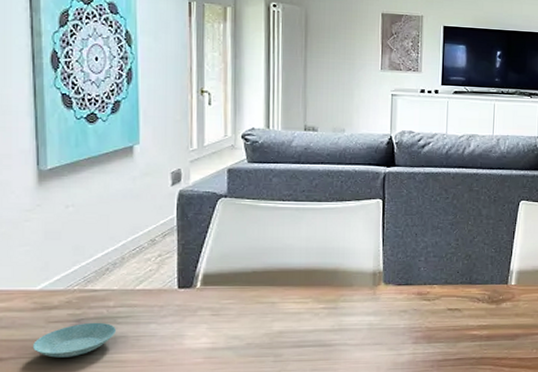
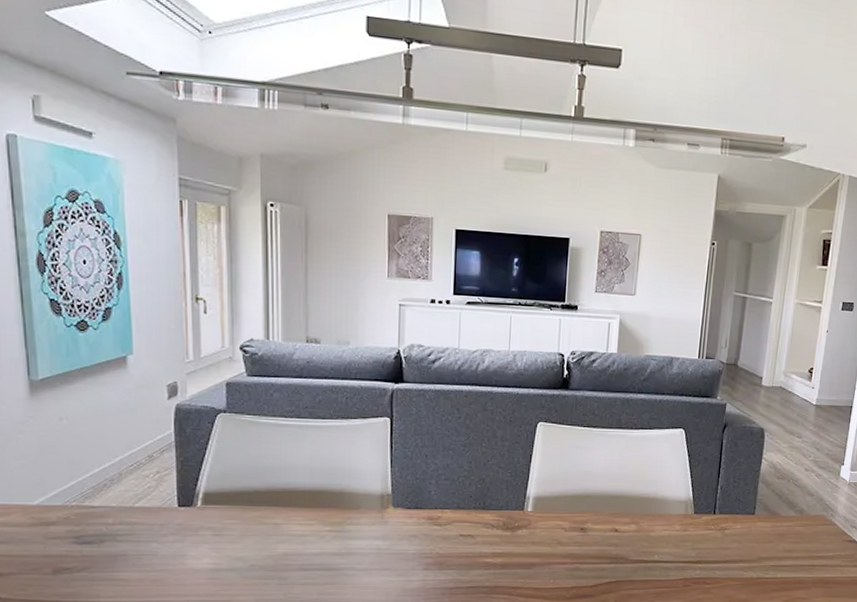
saucer: present [32,322,117,358] -> none [32,539,117,574]

